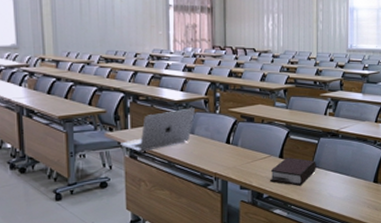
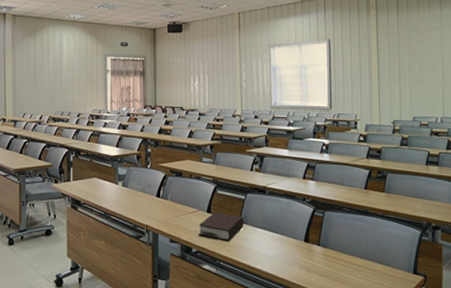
laptop: present [119,108,195,152] -> none [63,163,128,203]

